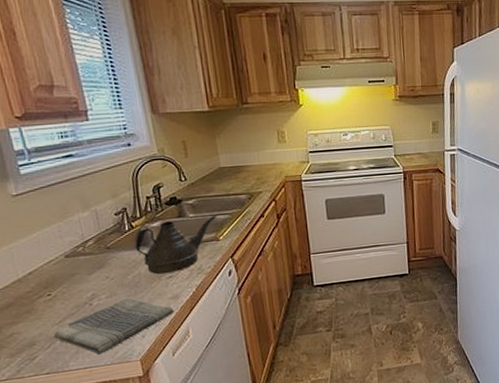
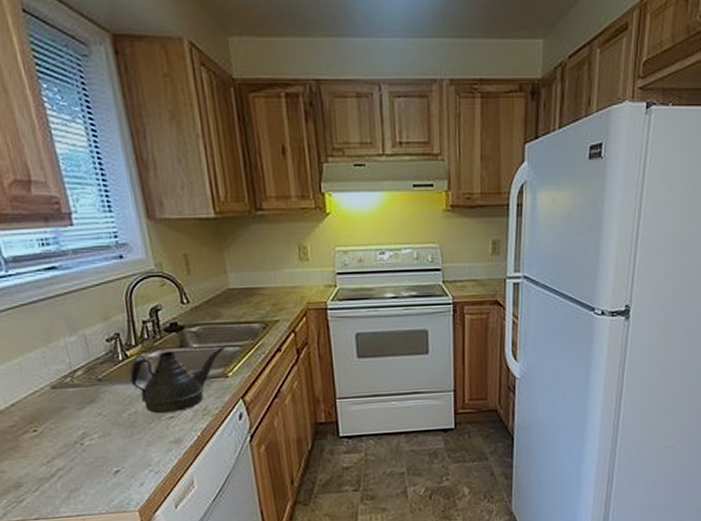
dish towel: present [53,297,174,354] -> none [41,439,176,501]

